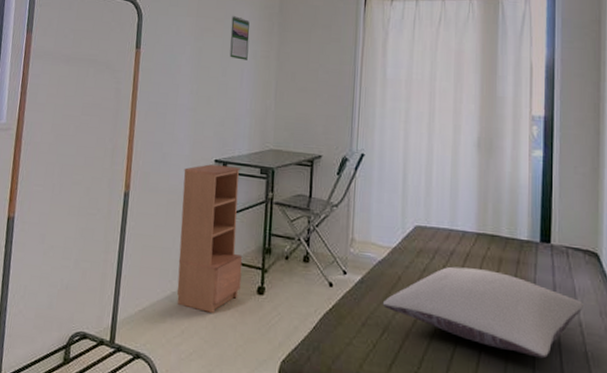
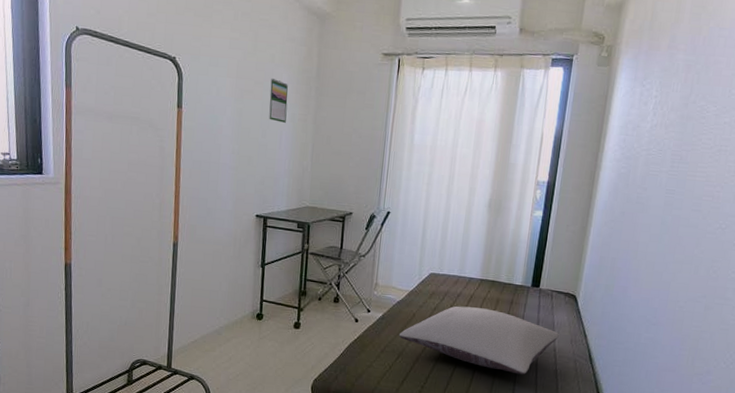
bookcase: present [177,164,243,313] -> none [224,219,282,343]

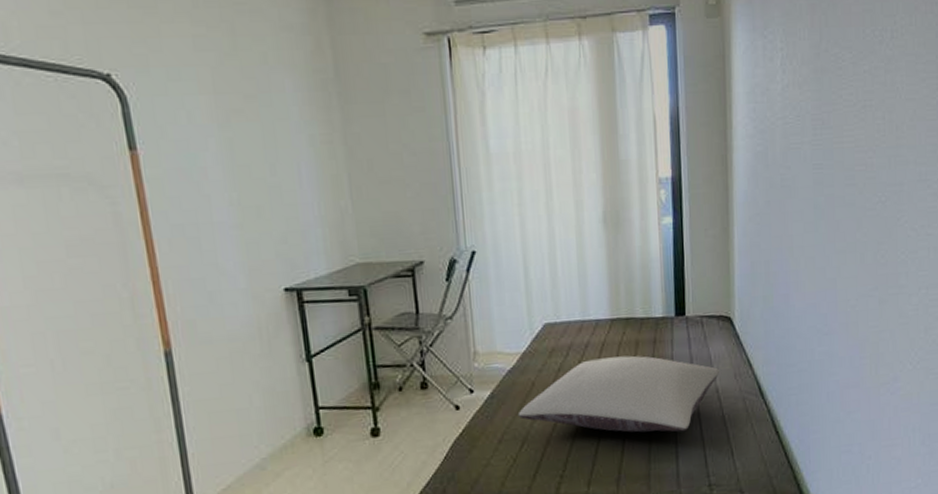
calendar: present [269,77,288,123] -> none [268,86,303,150]

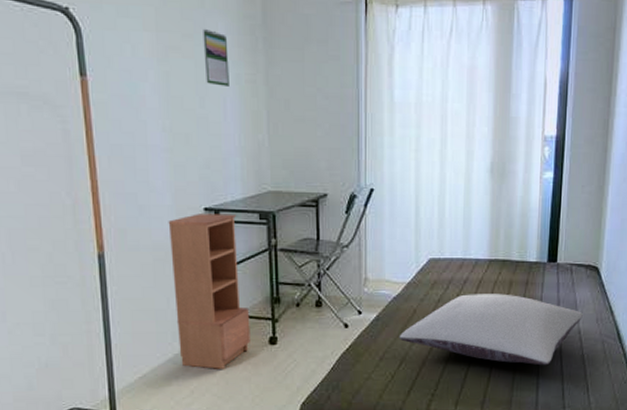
bookcase: none [243,292,349,472] -> present [168,214,250,369]
calendar: none [268,86,303,150] -> present [203,28,229,86]

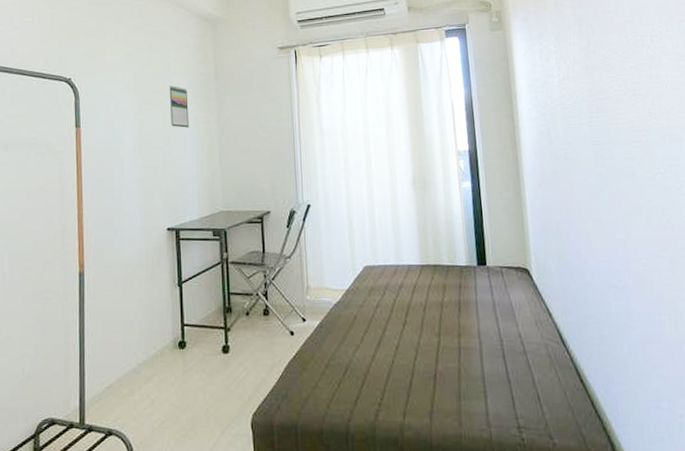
bookcase: present [168,214,250,369] -> none [137,232,205,379]
pillow: present [399,294,584,366] -> none [342,298,522,372]

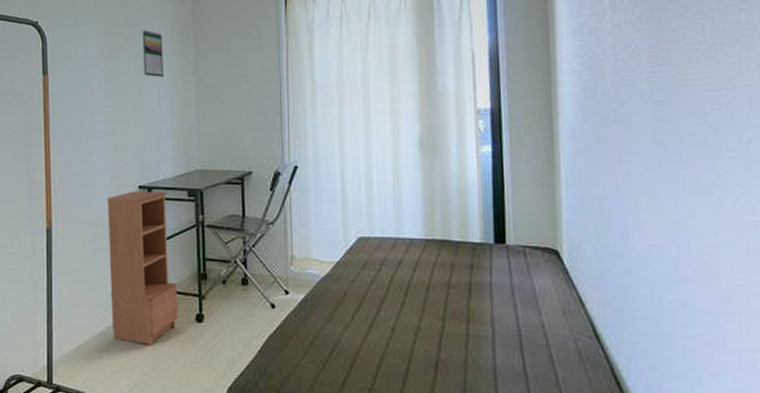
bookcase: none [137,232,205,379] -> present [107,191,178,345]

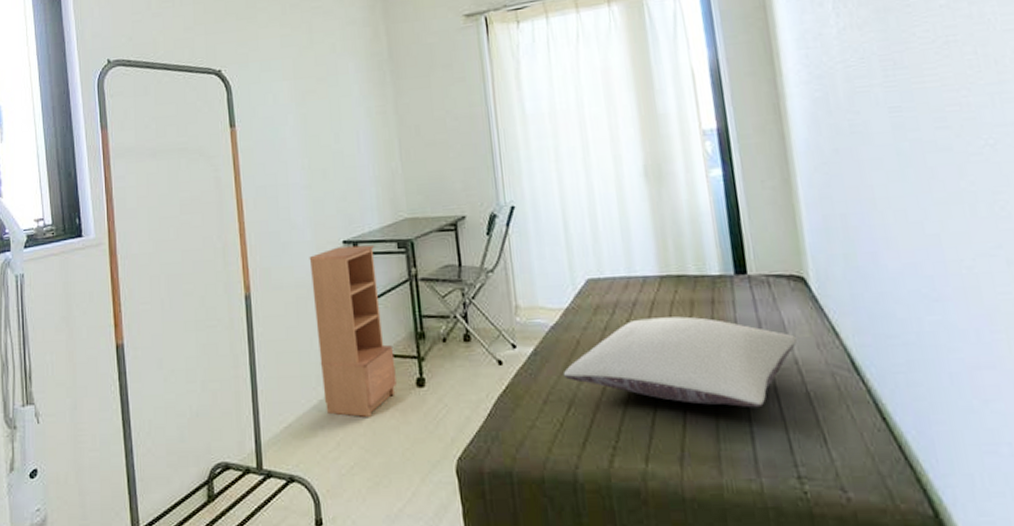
calendar: present [142,29,163,77] -> none [335,70,361,121]
pillow: none [329,276,547,365] -> present [563,316,798,408]

